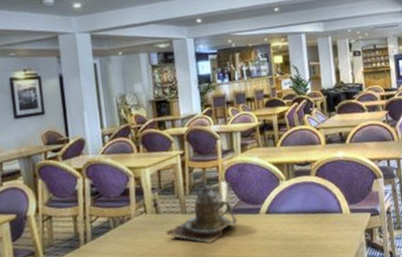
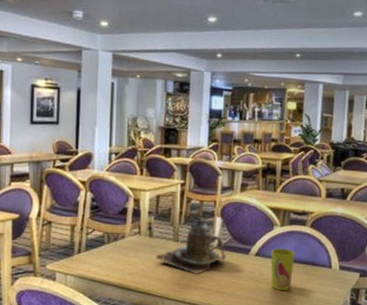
cup: none [281,201,306,245] -> present [271,248,296,290]

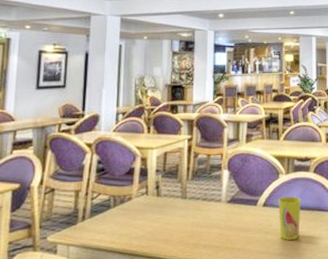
teapot: present [155,218,226,274] -> none [163,172,235,231]

